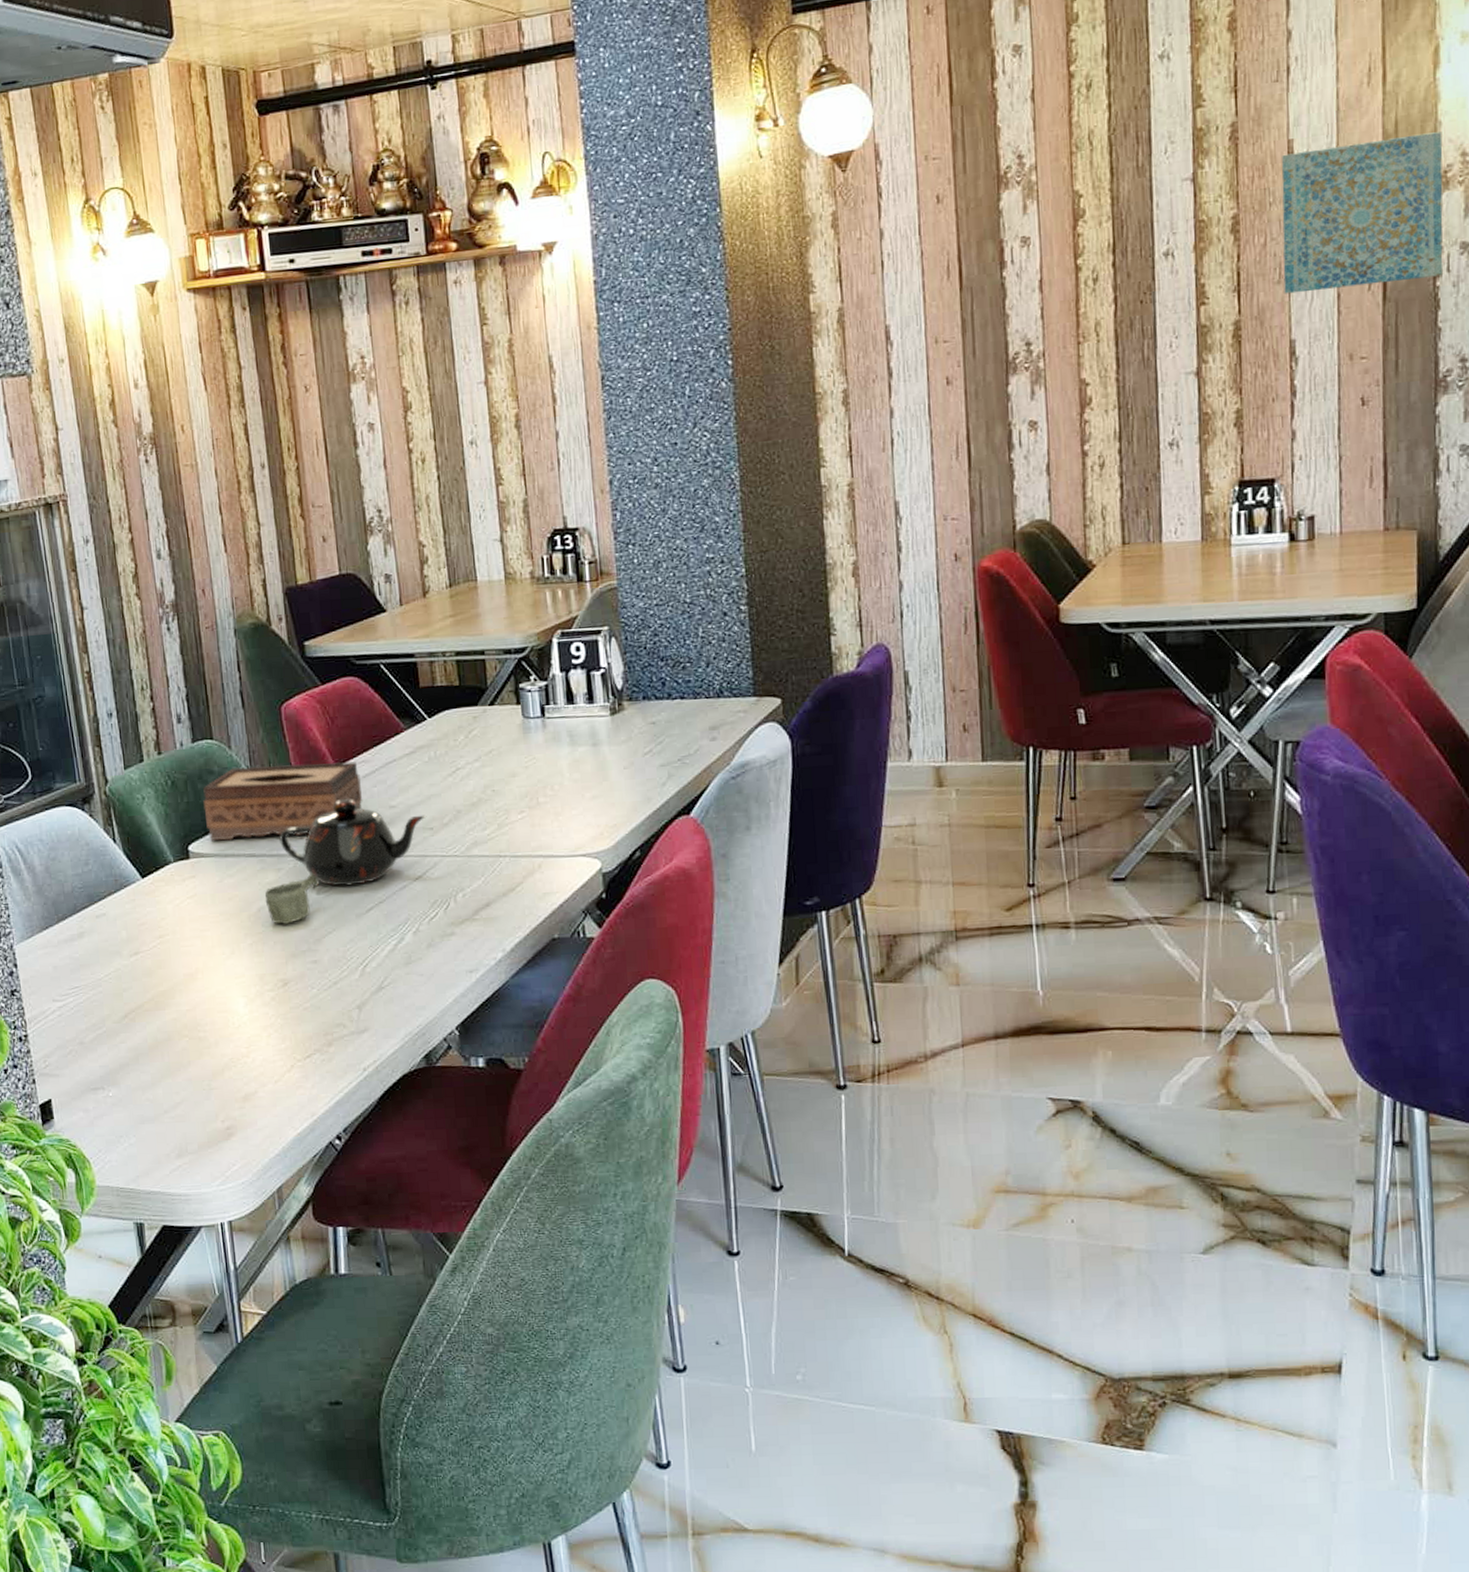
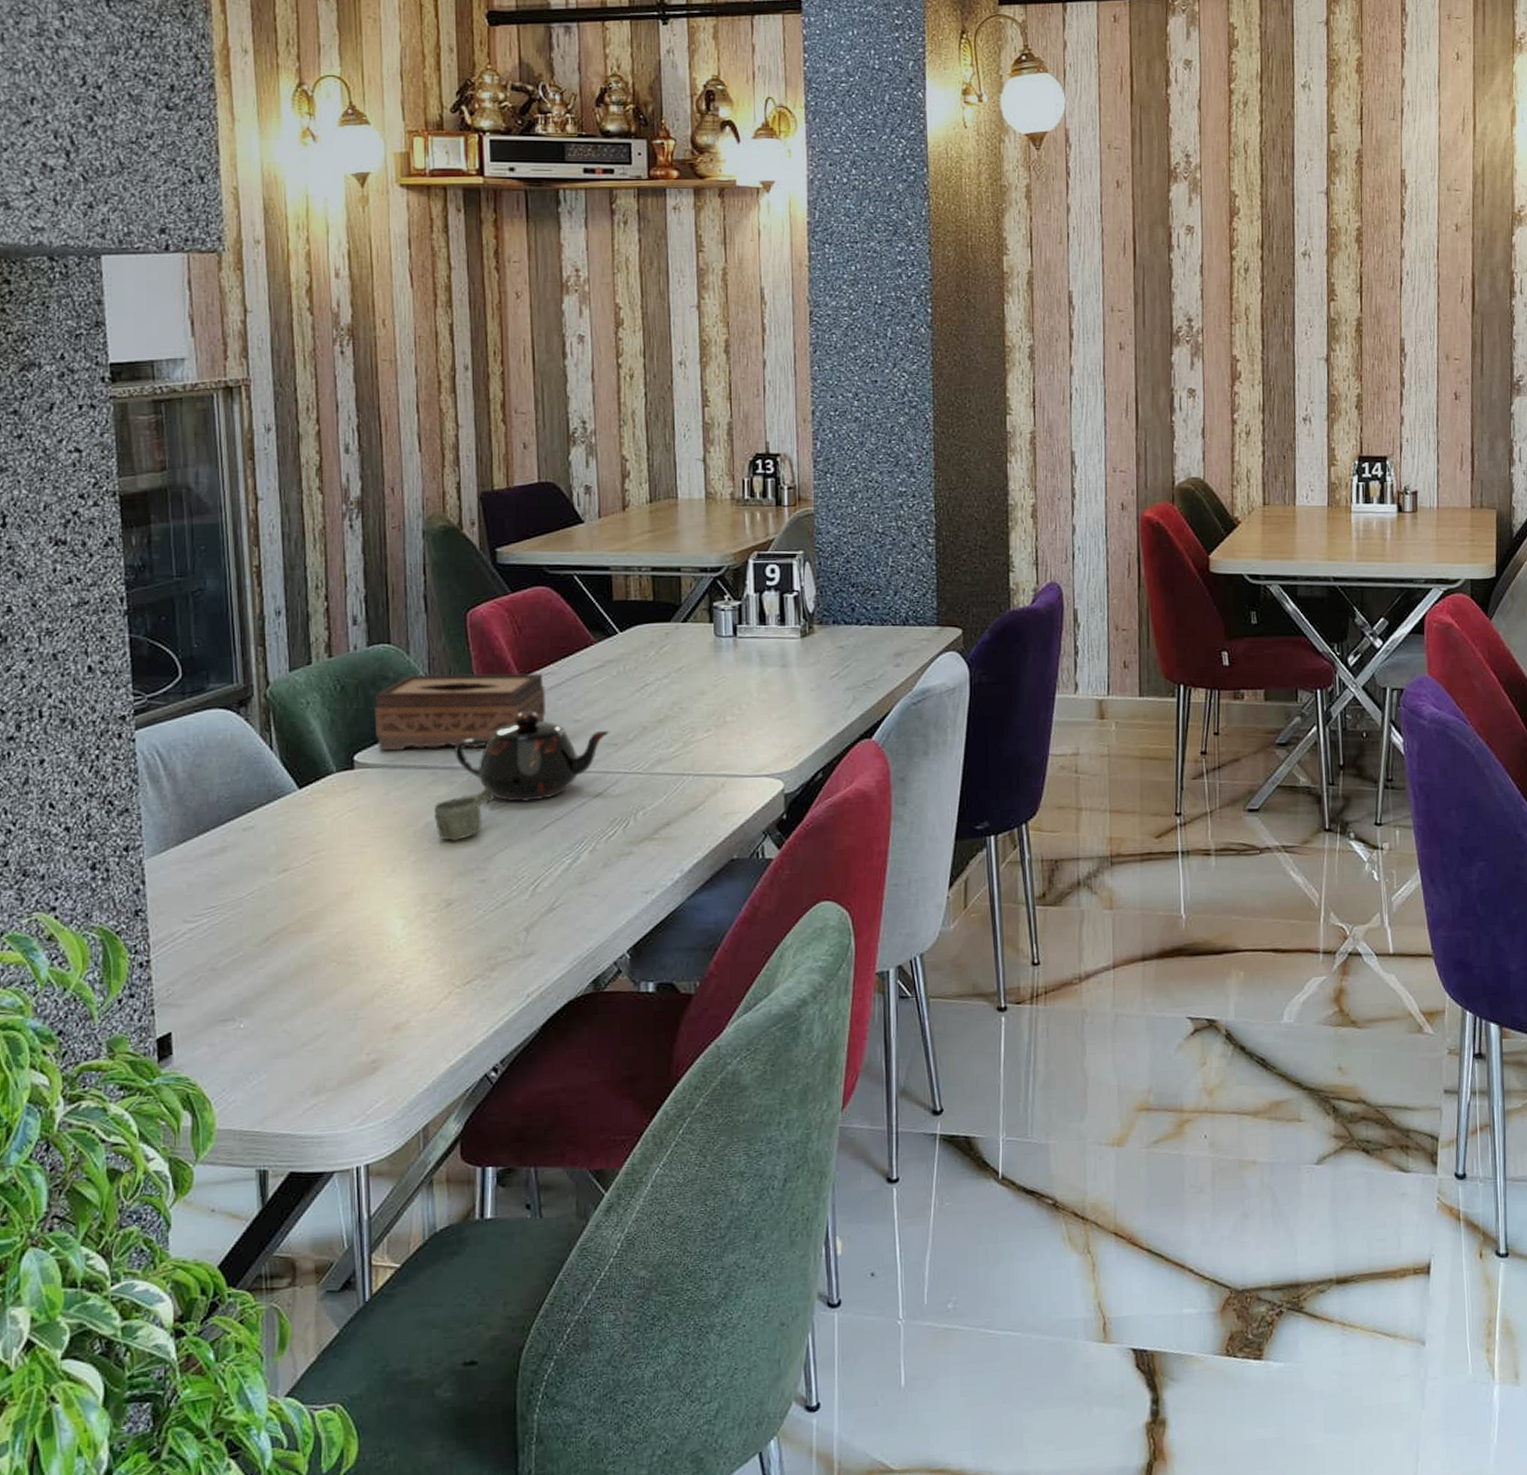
wall art: present [1281,132,1443,294] -> none [1396,178,1518,299]

